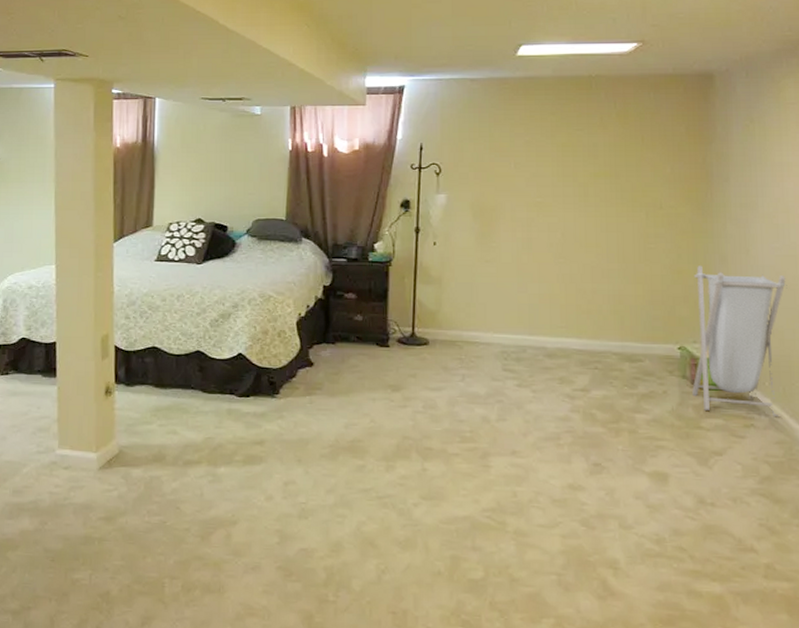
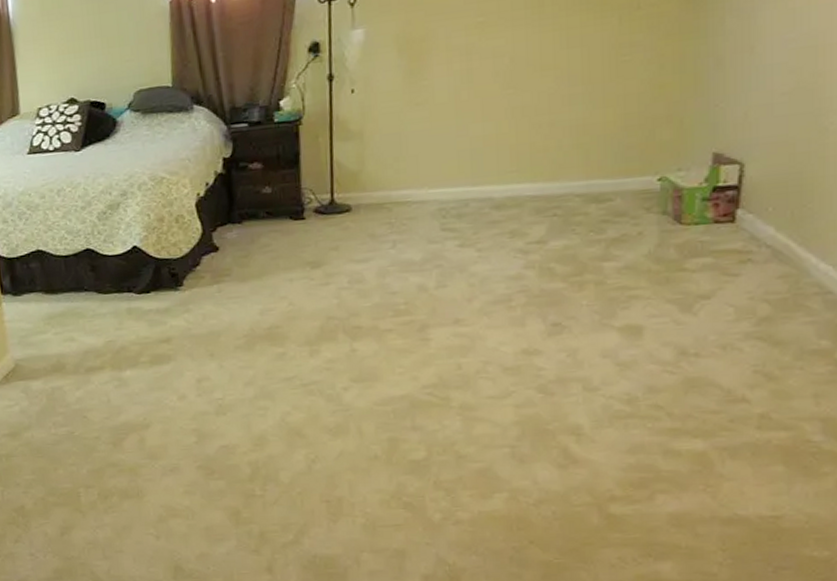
laundry hamper: present [692,266,787,418] -> none [675,73,803,249]

